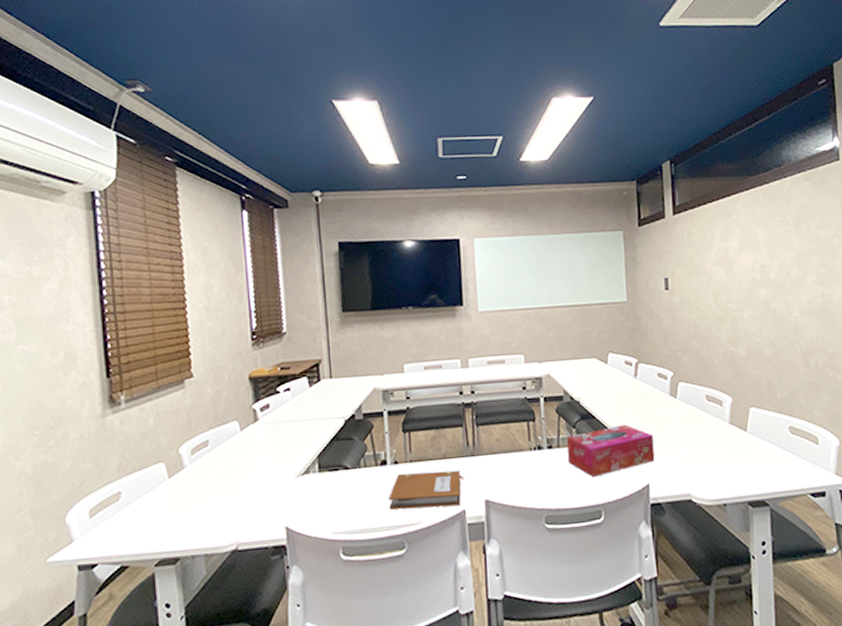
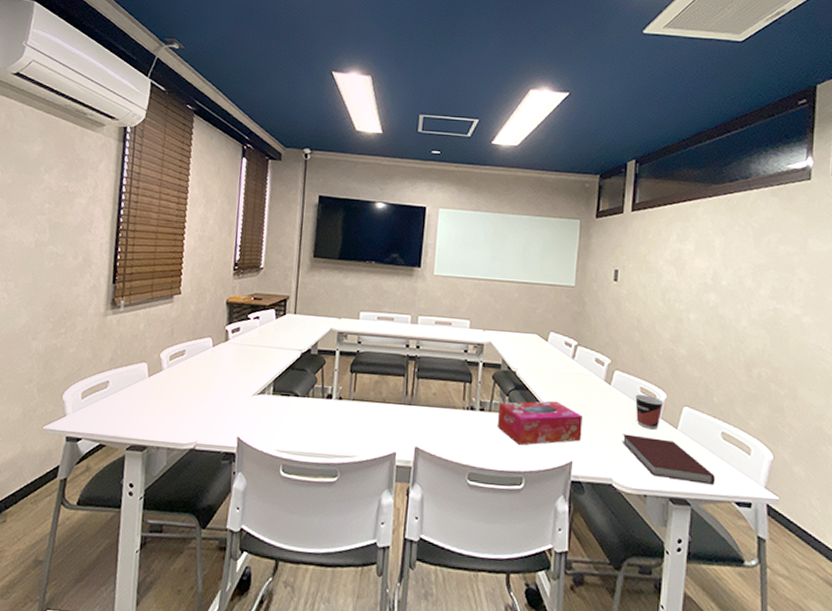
notebook: present [388,470,463,510] -> none [328,409,398,448]
notebook: none [694,444,789,483] -> present [622,434,715,485]
cup: none [702,402,731,437] -> present [635,394,664,430]

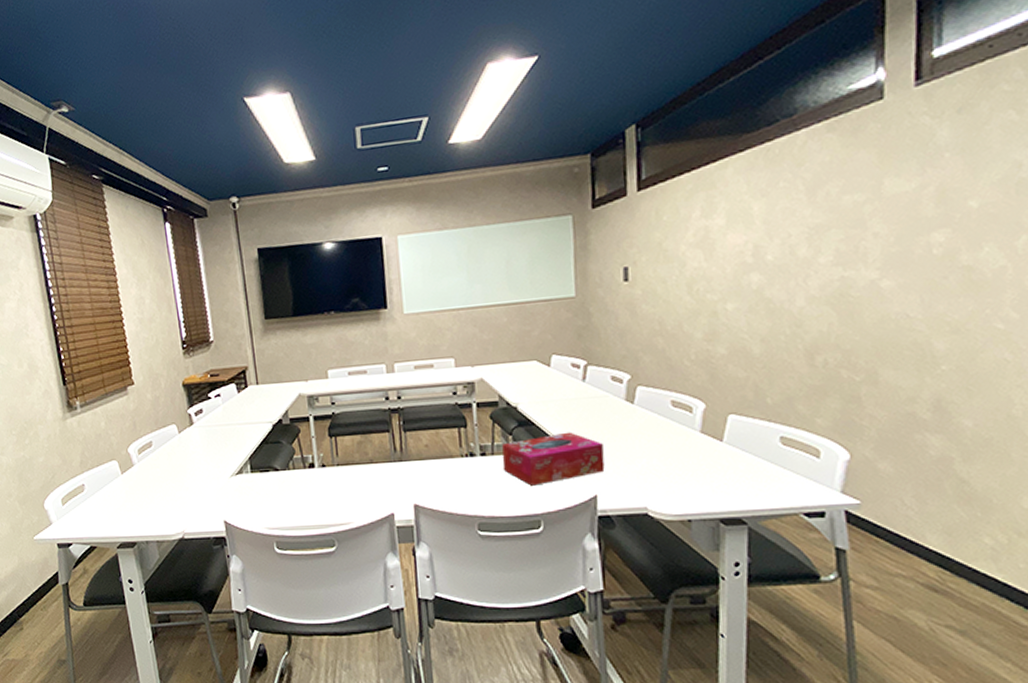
notebook: present [622,434,715,485] -> none [654,455,776,499]
cup: present [635,394,664,430] -> none [666,408,702,447]

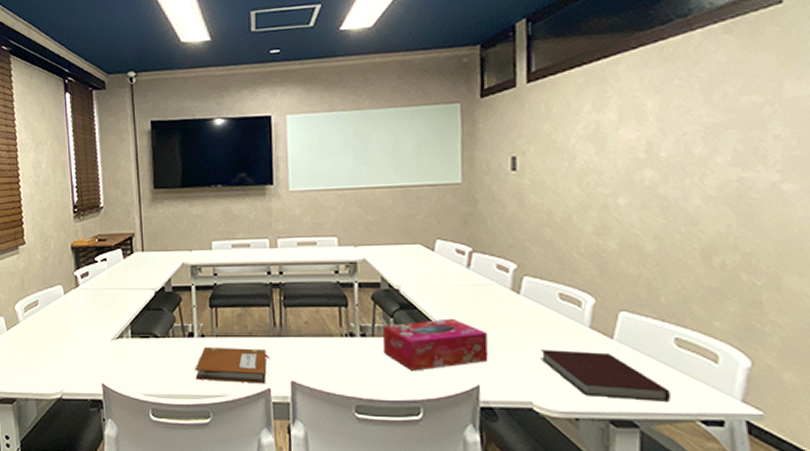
notebook: none [317,474,391,510] -> present [195,346,269,384]
notebook: none [654,455,776,499] -> present [540,350,670,402]

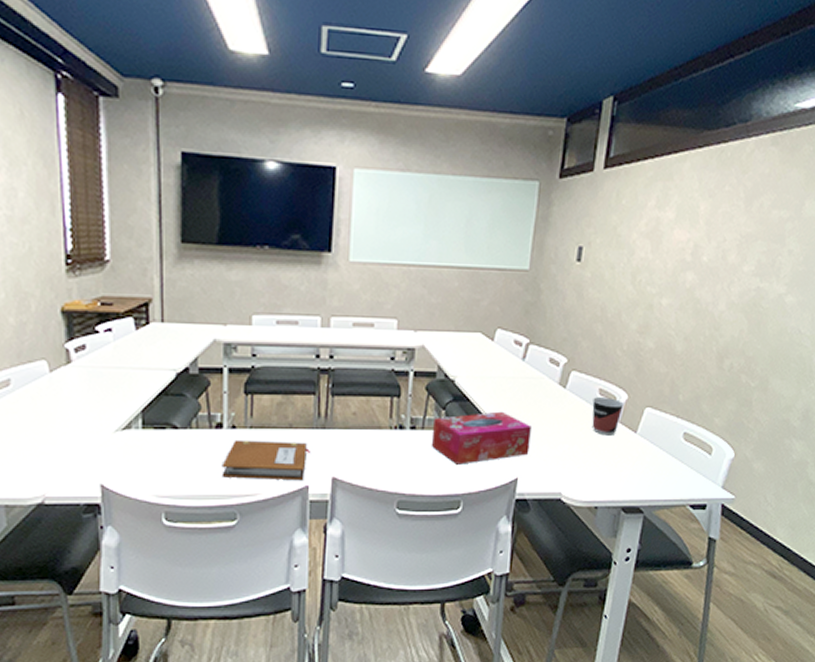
notebook: present [540,350,670,402] -> none [574,443,672,489]
cup: none [553,302,592,342] -> present [592,397,624,436]

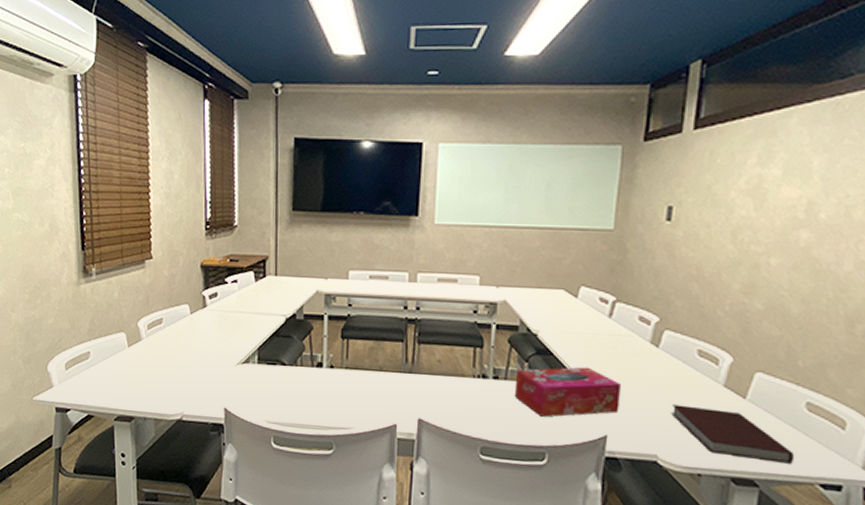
notebook: present [221,439,310,481] -> none [321,378,398,420]
notebook: none [574,443,672,489] -> present [671,404,794,464]
cup: present [592,397,624,436] -> none [690,358,728,400]

